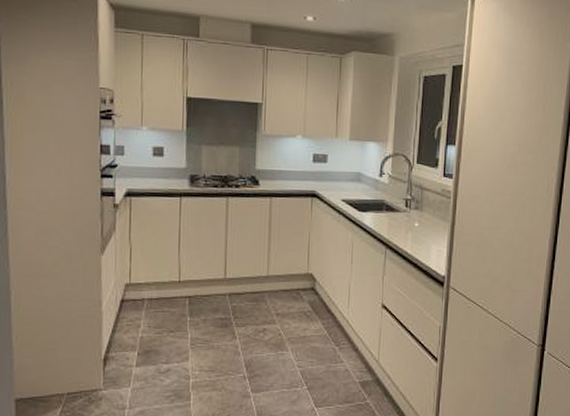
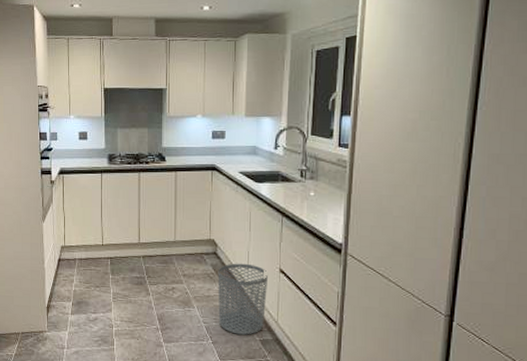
waste bin: none [315,299,369,377] -> present [217,263,268,335]

